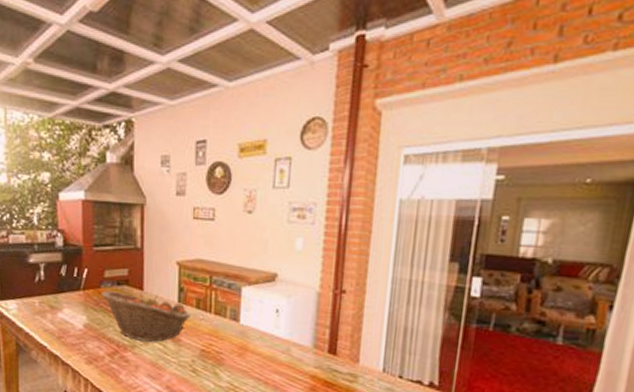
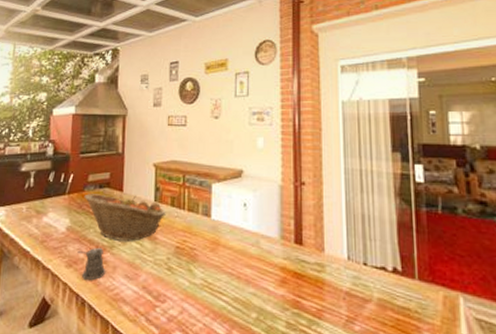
pepper shaker: none [97,346,128,378] -> present [77,247,106,281]

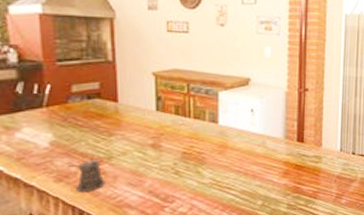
fruit basket: present [84,193,166,241] -> none [68,105,170,151]

